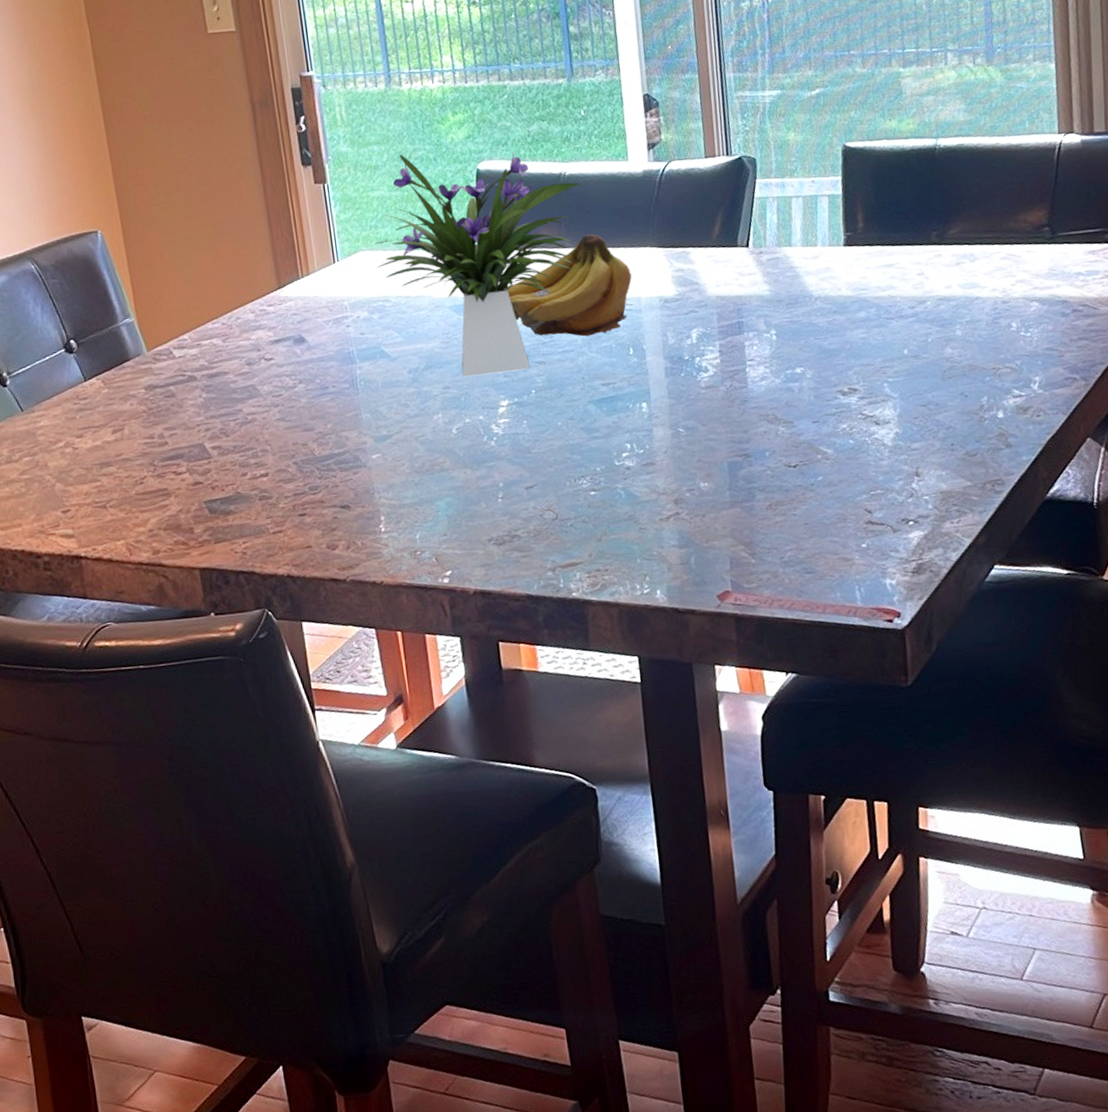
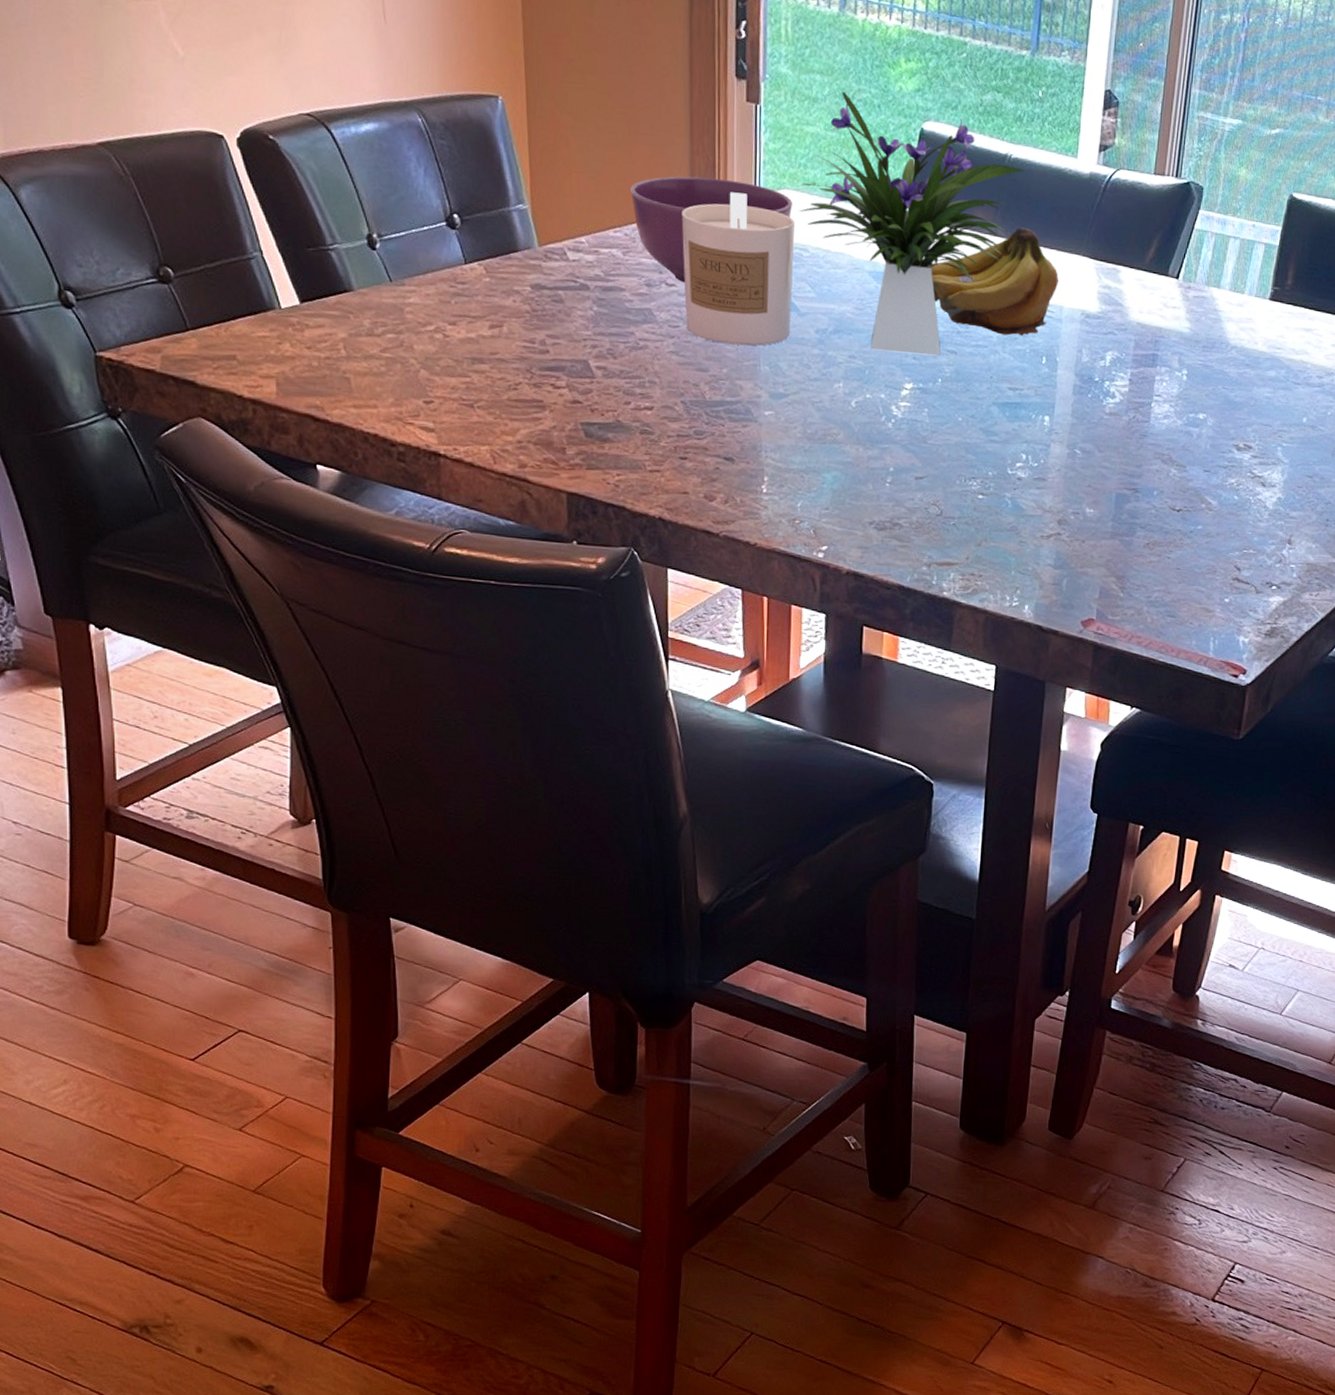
bowl: none [222,253,370,355] -> present [631,176,793,283]
candle: none [270,263,385,402] -> present [681,192,794,346]

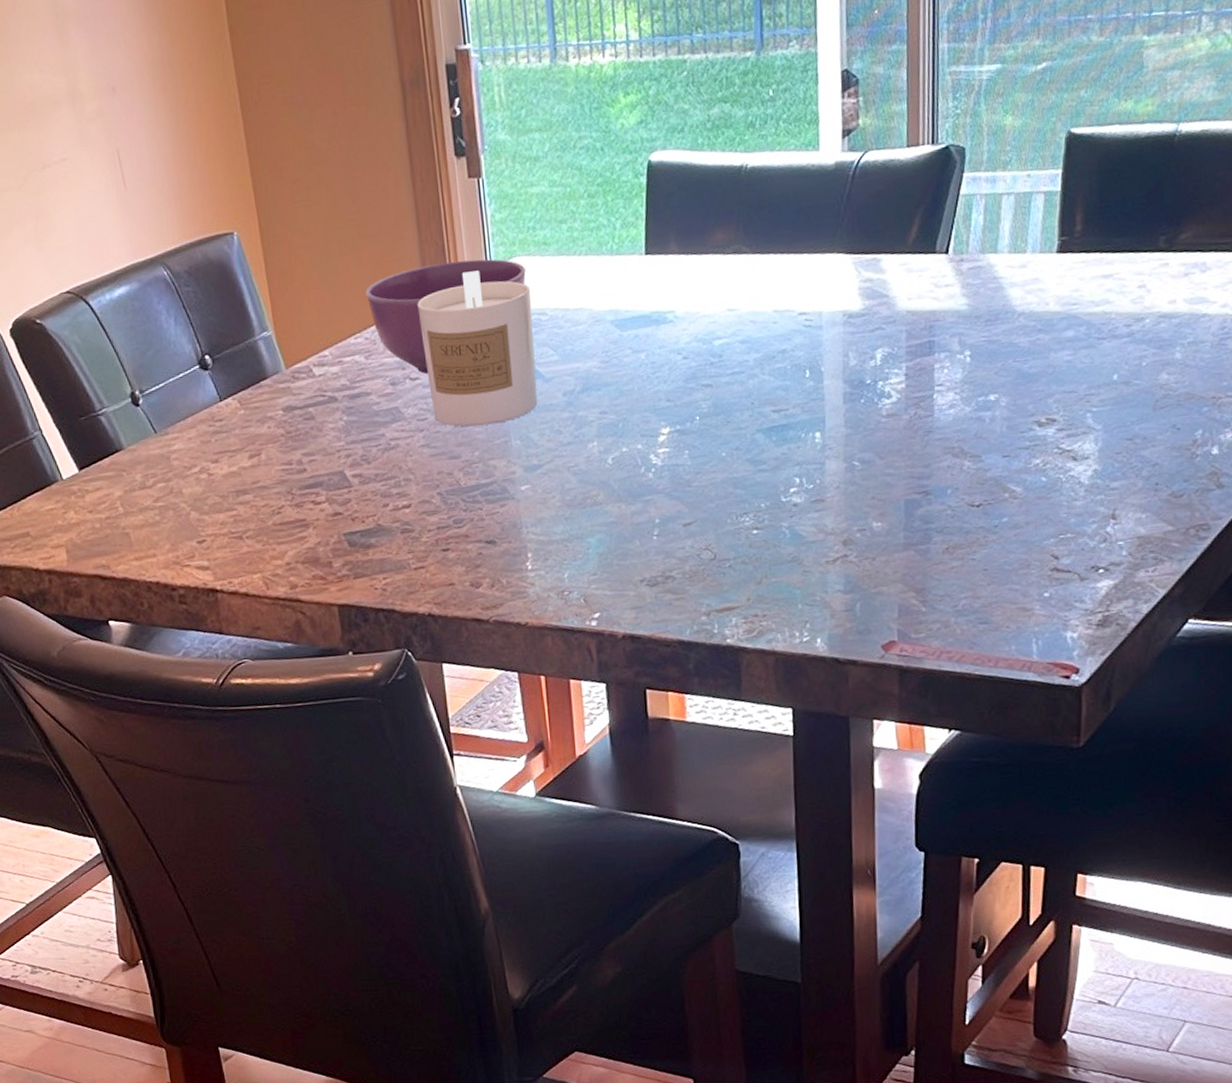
flower arrangement: present [799,91,1025,356] -> none [532,140,764,401]
fruit: present [930,227,1059,336] -> none [674,237,814,357]

